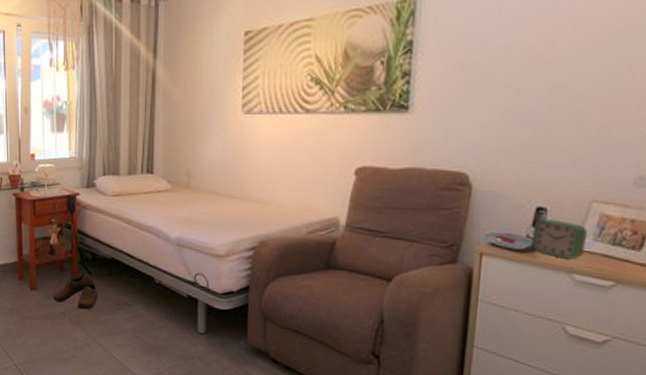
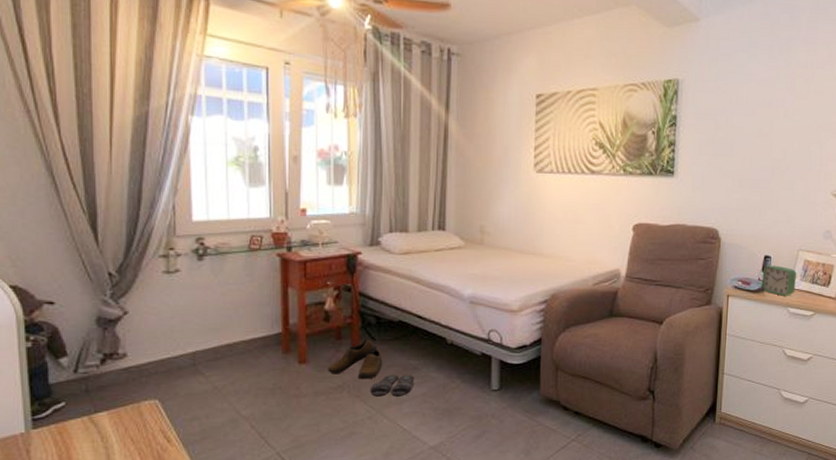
slippers: none [88,307,126,329] -> present [371,374,415,397]

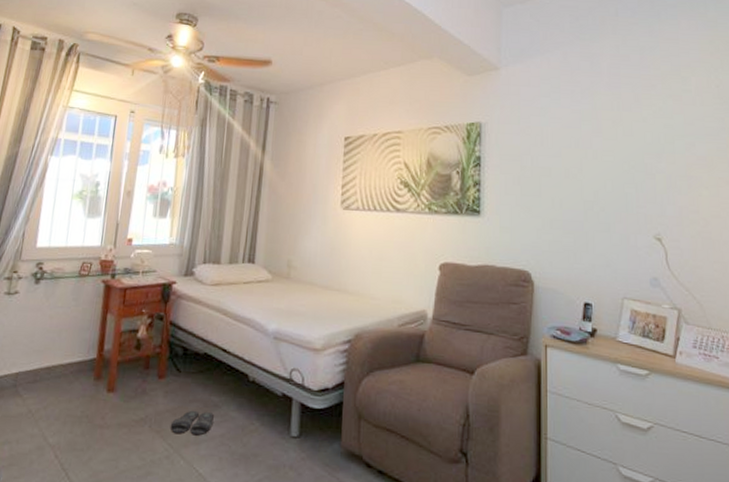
shoe: present [328,335,383,380] -> none [133,366,186,414]
alarm clock: present [761,265,796,296] -> none [583,313,624,350]

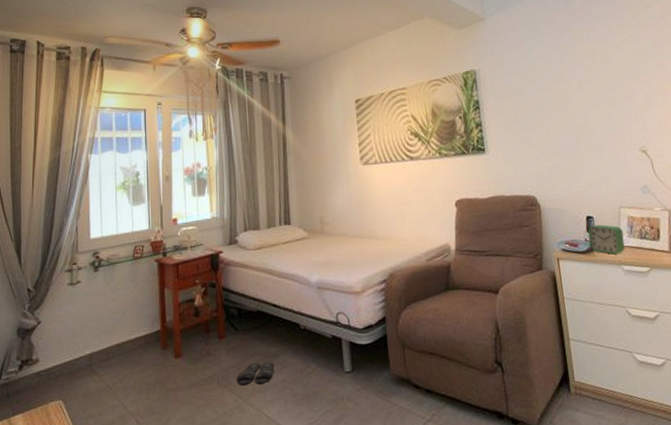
alarm clock: none [583,313,624,350] -> present [587,224,625,255]

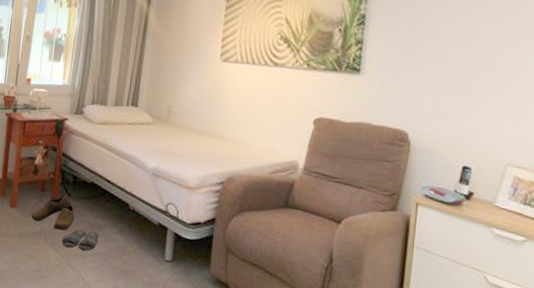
shoe: none [199,326,246,370] -> present [31,191,75,231]
alarm clock: present [587,224,625,255] -> none [458,177,503,215]

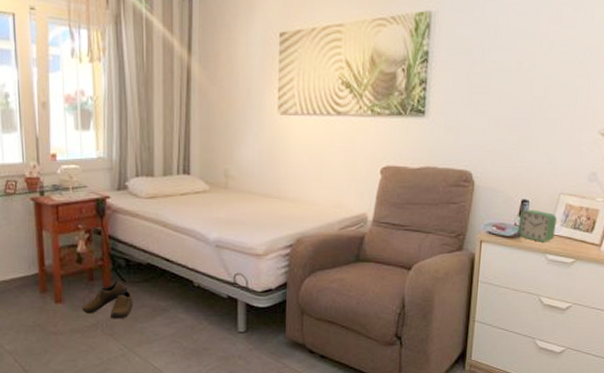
slippers: present [62,229,99,251] -> none [123,314,164,336]
alarm clock: none [458,177,503,215] -> present [518,209,557,242]

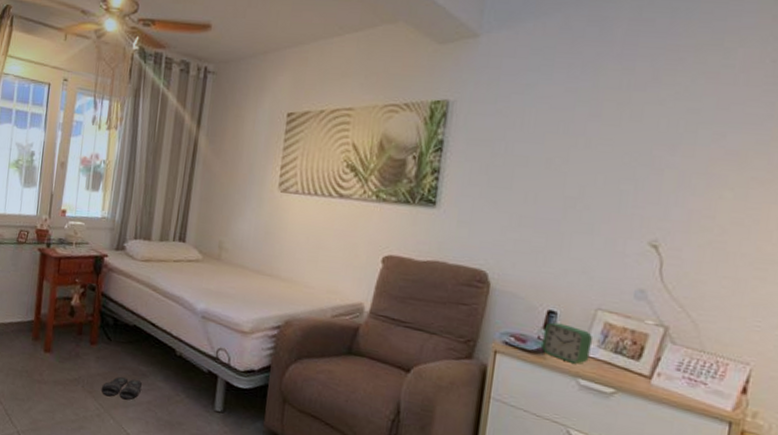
shoe: present [82,277,133,319] -> none [67,334,116,378]
slippers: none [123,314,164,336] -> present [102,376,142,400]

